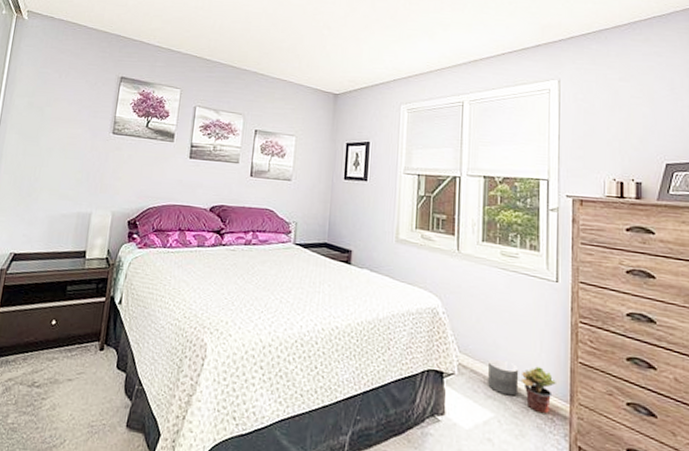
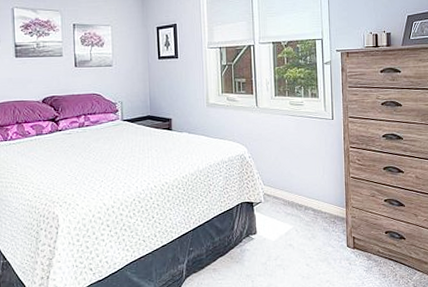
planter: present [488,358,519,396] -> none [286,185,309,211]
potted plant: present [520,366,556,414] -> none [310,185,335,219]

